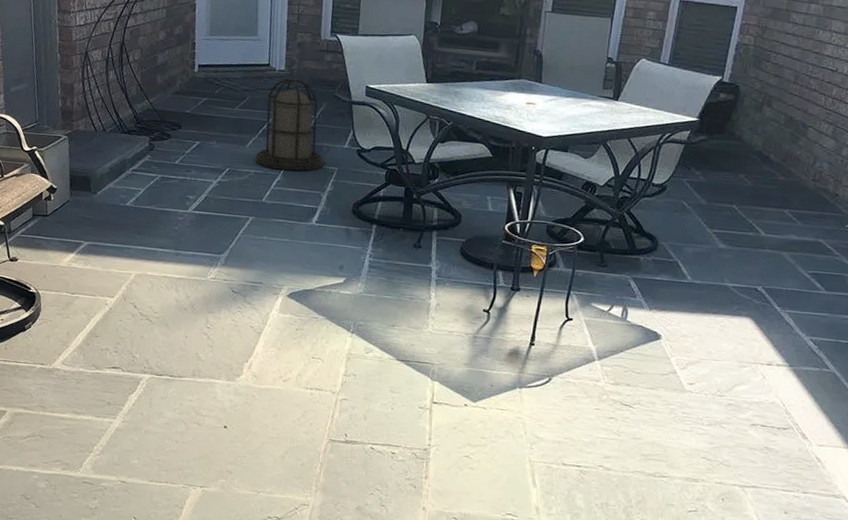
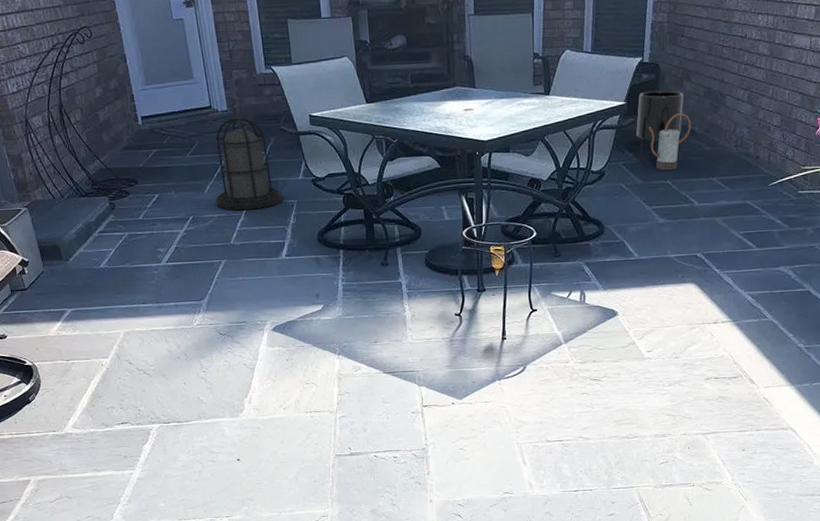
planter: none [706,111,762,185] -> present [636,90,683,162]
watering can: none [719,138,768,196] -> present [647,113,692,171]

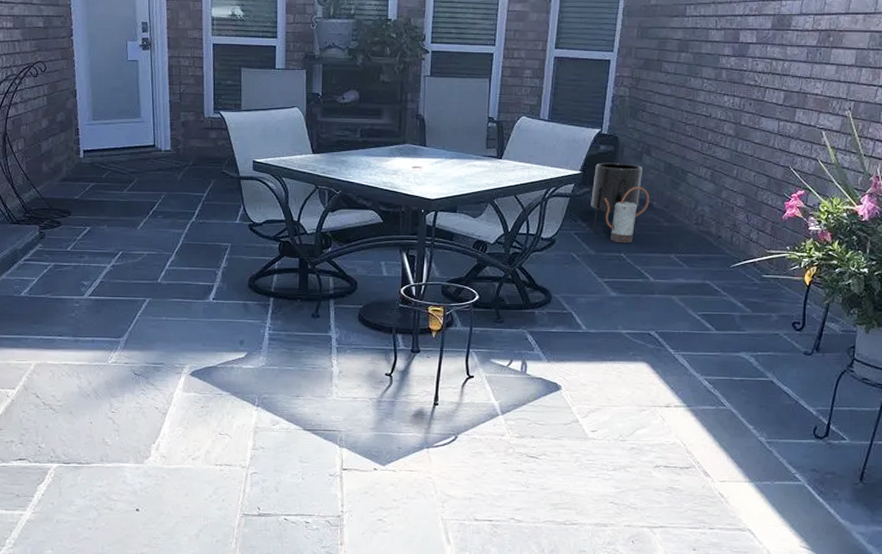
lantern: present [215,116,283,211] -> none [147,157,217,250]

